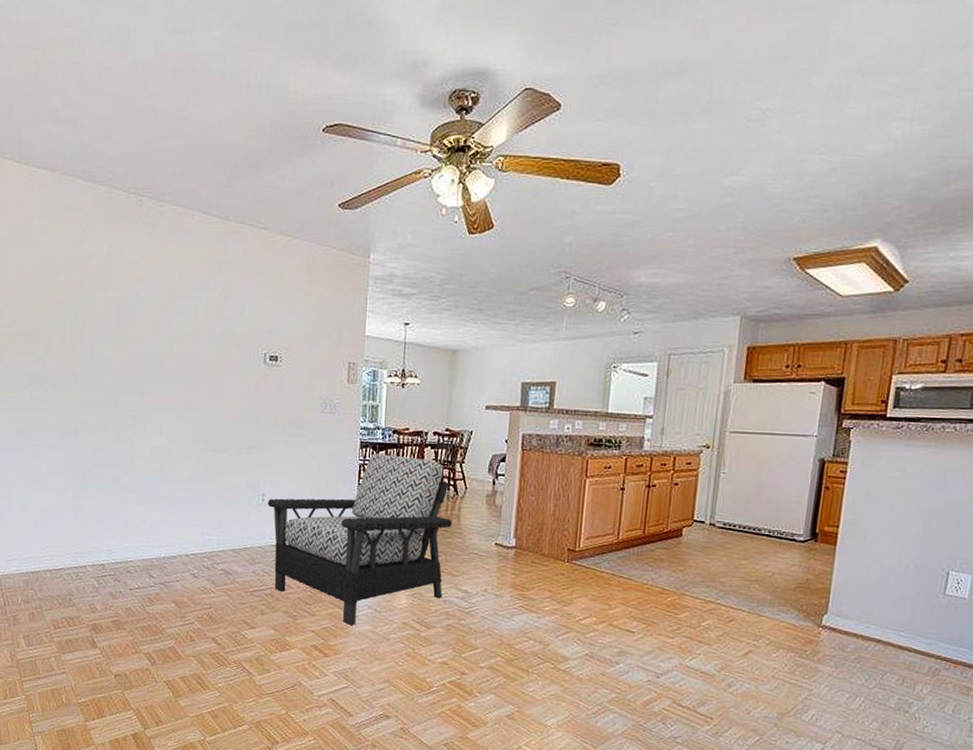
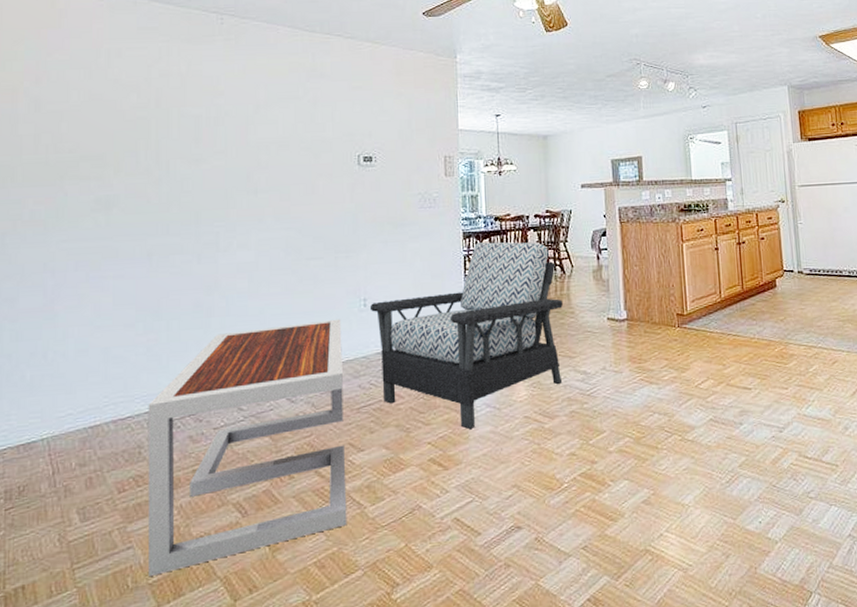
coffee table: none [76,508,241,698] -> present [147,319,347,576]

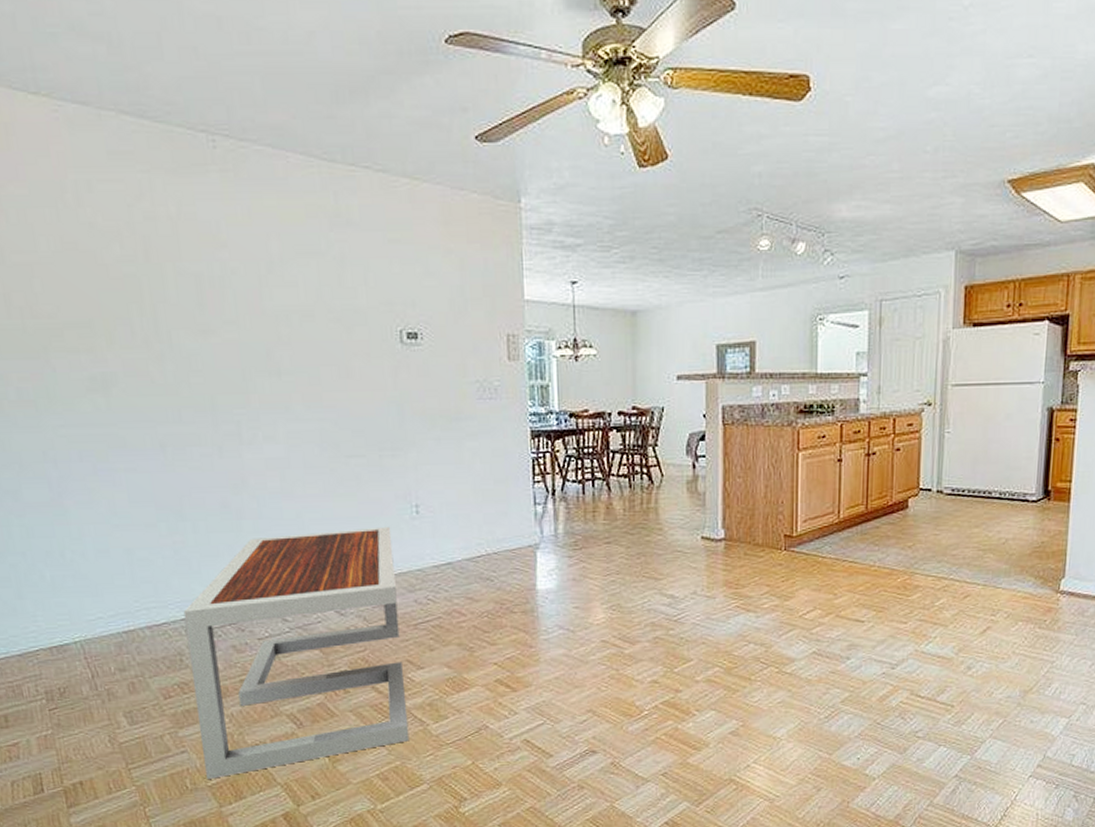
armchair: present [369,242,563,430] -> none [423,443,649,652]

